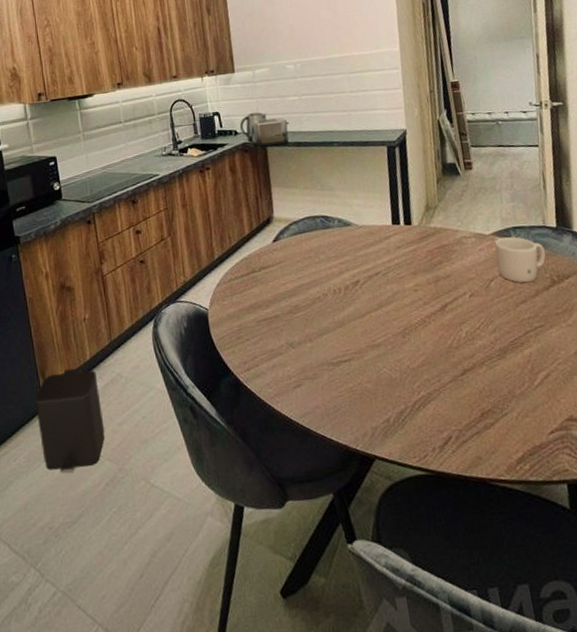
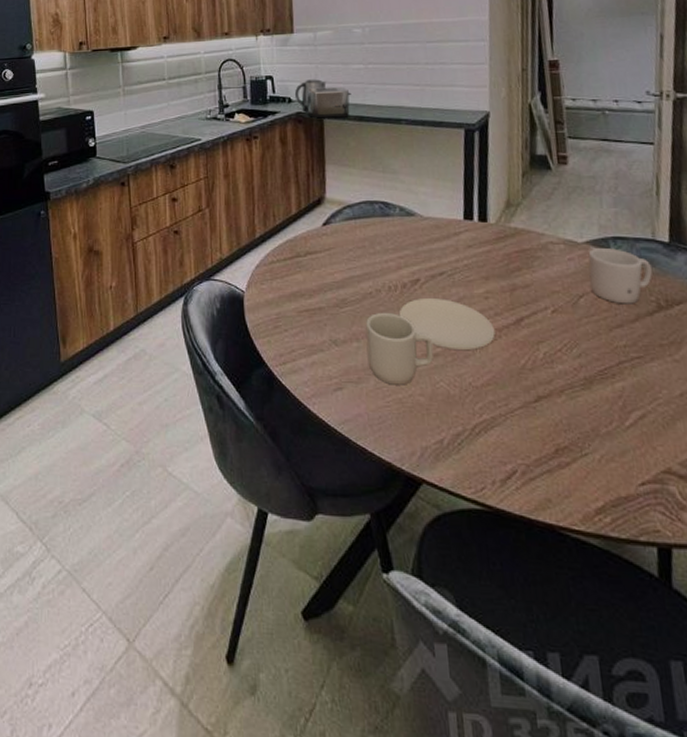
pedal bin: present [35,368,105,473] -> none [54,338,124,447]
mug: none [317,312,377,377] -> present [365,312,434,385]
plate: none [344,295,426,340] -> present [398,298,495,351]

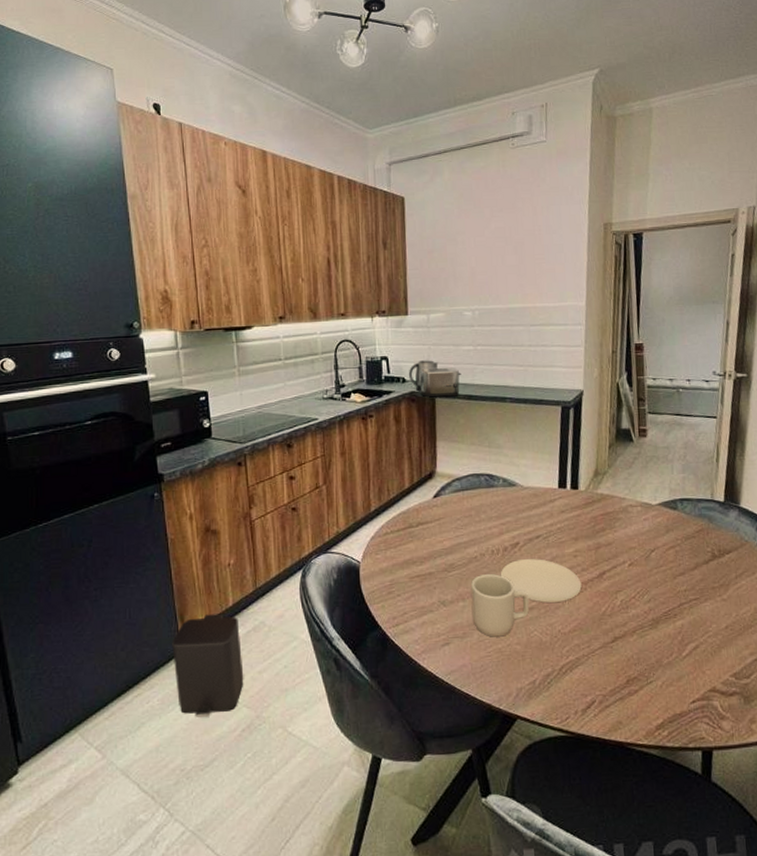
pedal bin: none [54,338,124,447] -> present [172,613,244,717]
mug: present [588,247,653,304] -> none [659,508,710,556]

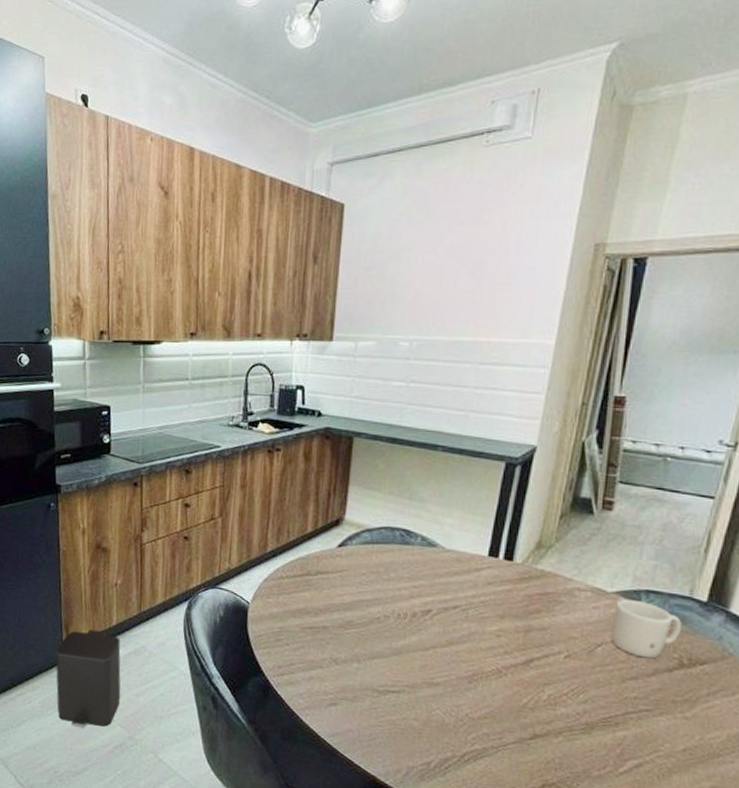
kettle: present [408,359,439,392] -> none [325,392,362,429]
toaster: present [420,367,462,398] -> none [337,402,387,438]
mug: present [470,573,530,637] -> none [366,637,436,709]
plate: present [500,559,582,604] -> none [404,629,502,685]
mug: none [659,508,710,556] -> present [611,599,682,659]

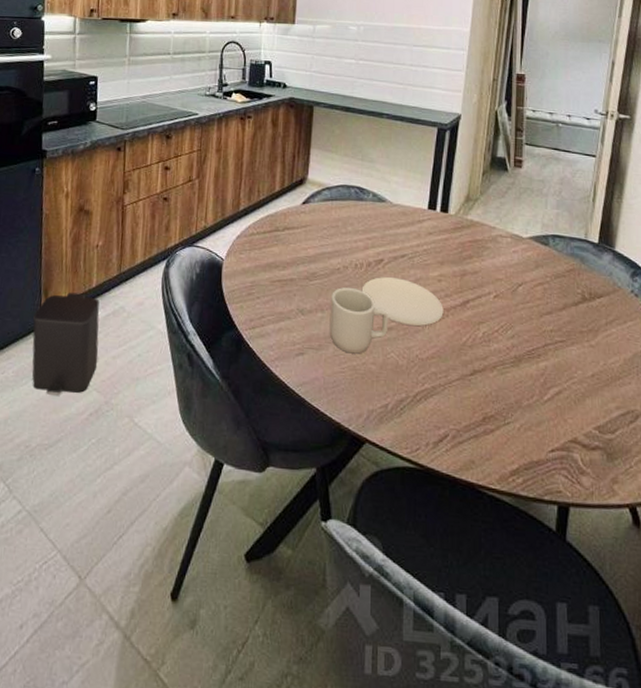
mug: none [366,637,436,709] -> present [329,287,389,354]
plate: none [404,629,502,685] -> present [361,277,444,327]
mug: present [611,599,682,659] -> none [529,243,581,295]

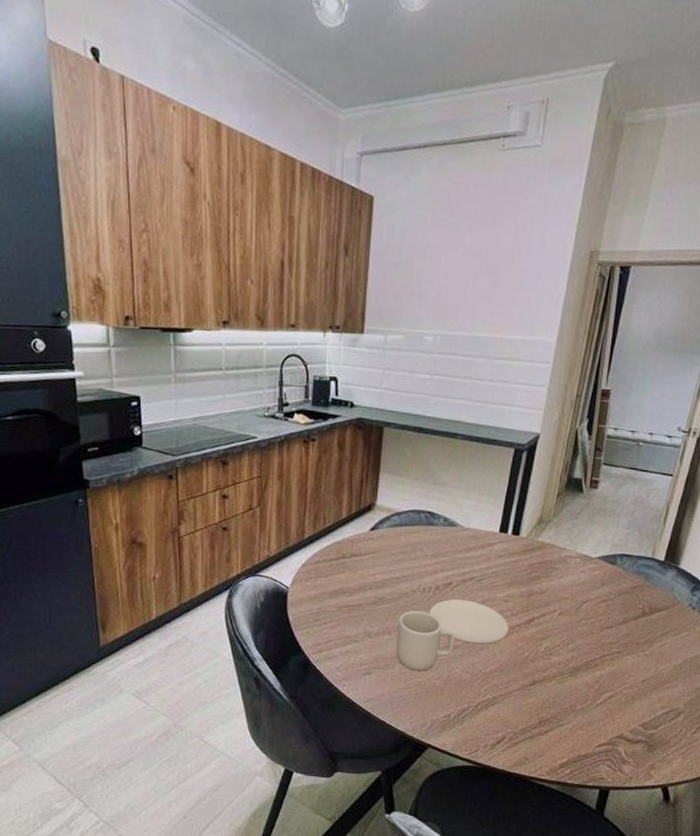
pedal bin: present [32,292,100,395] -> none [92,625,164,721]

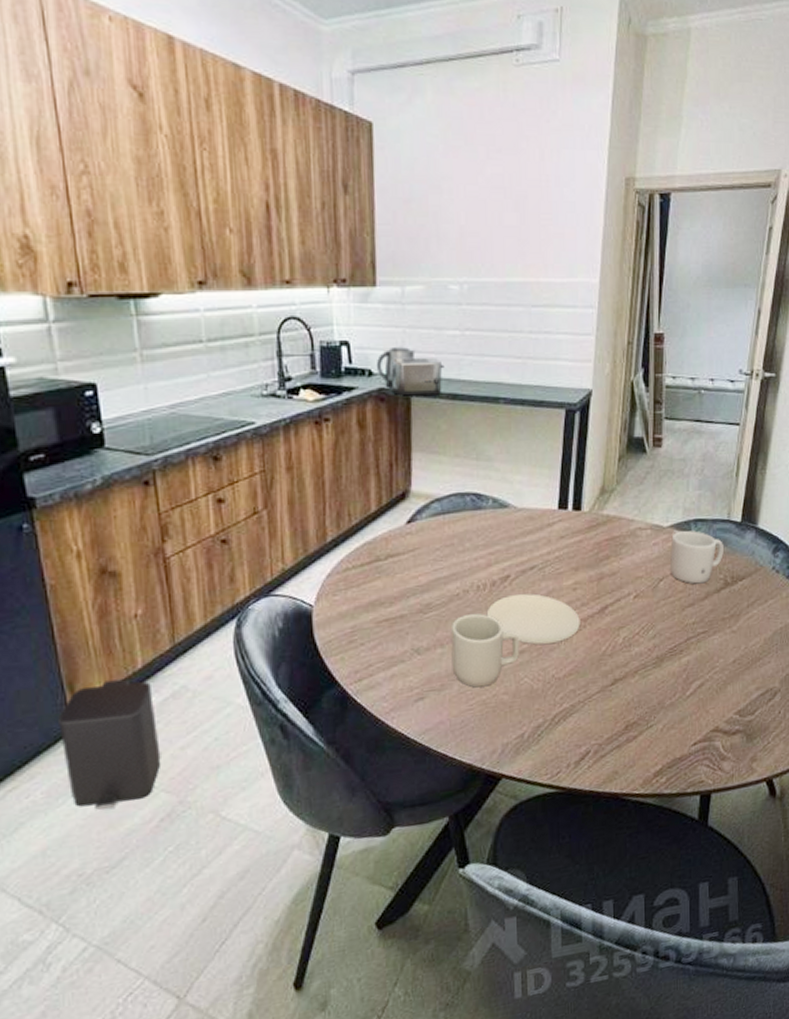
pedal bin: none [92,625,164,721] -> present [58,678,161,810]
kettle: none [357,384,391,419] -> present [376,346,416,389]
toaster: none [368,393,414,427] -> present [391,357,445,396]
mug: none [594,562,645,610] -> present [670,530,724,584]

